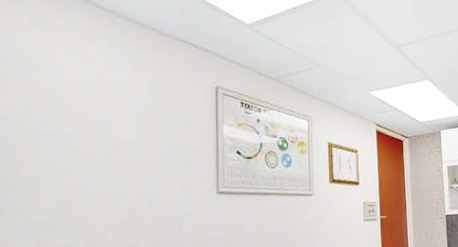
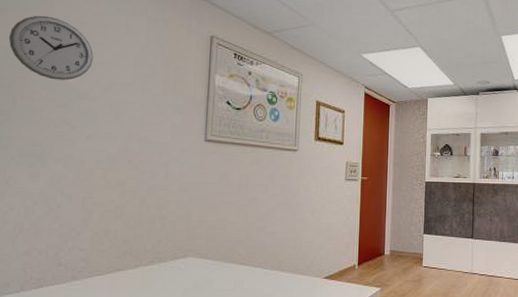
wall clock: none [8,80,97,145] -> present [8,15,94,81]

